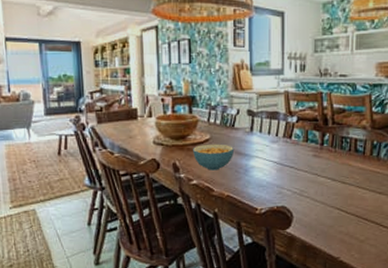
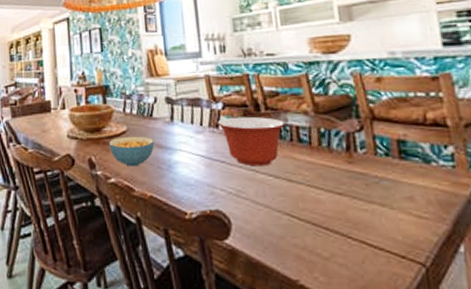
mixing bowl: none [291,129,346,171] -> present [217,116,284,167]

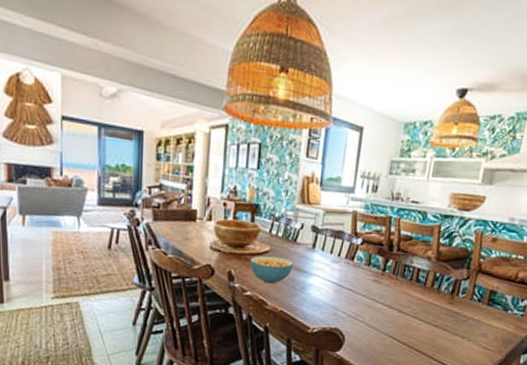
mixing bowl: present [217,116,284,167] -> none [353,252,410,298]

